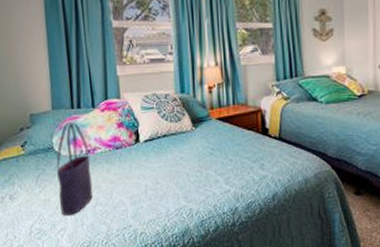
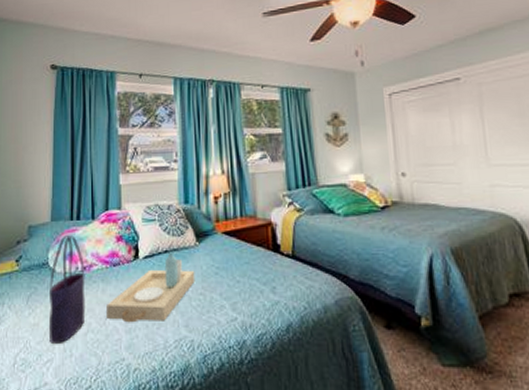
serving tray: none [112,137,193,197] -> present [107,253,195,323]

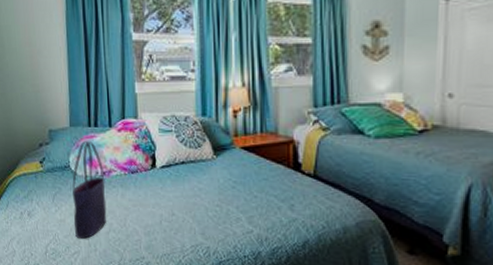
serving tray: present [107,253,195,323] -> none [126,165,212,228]

